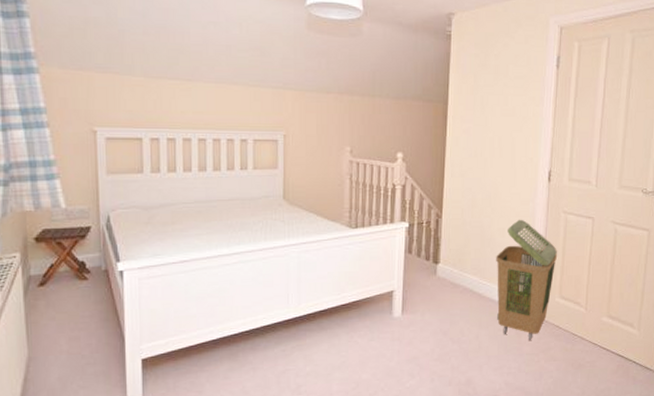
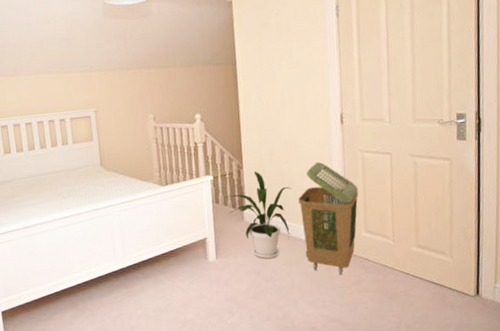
house plant: none [418,222,490,319] -> present [224,171,292,259]

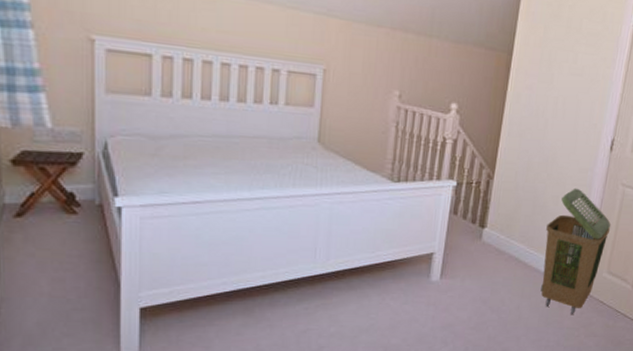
house plant: present [224,171,292,259] -> none [465,185,542,288]

